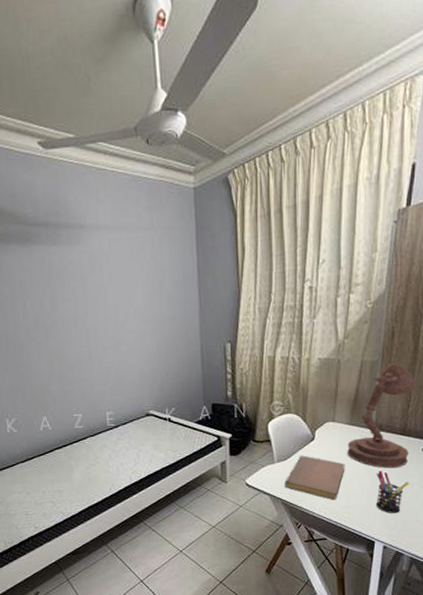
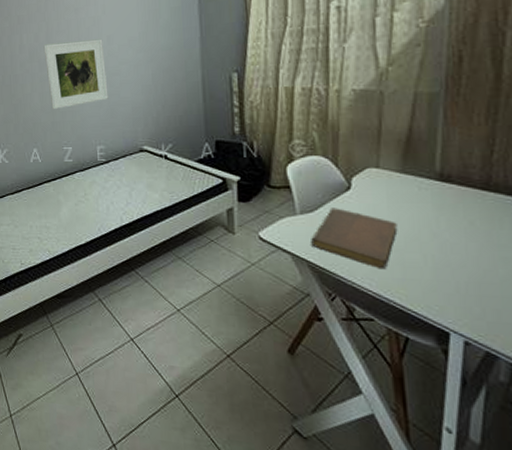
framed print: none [49,308,116,378] -> present [43,39,109,110]
desk lamp: present [347,362,415,469] -> none [399,94,501,235]
pen holder: present [376,470,410,514] -> none [447,236,502,298]

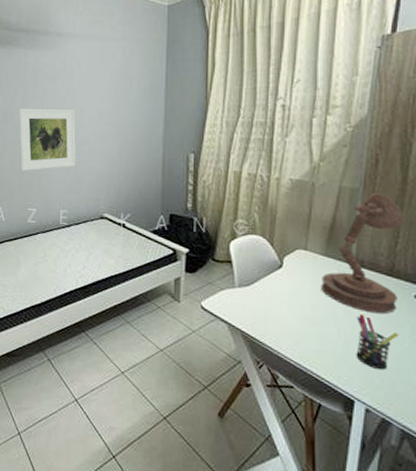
notebook: present [311,208,398,270] -> none [246,283,318,342]
desk lamp: none [399,94,501,235] -> present [321,192,405,314]
pen holder: none [447,236,502,298] -> present [356,314,399,370]

